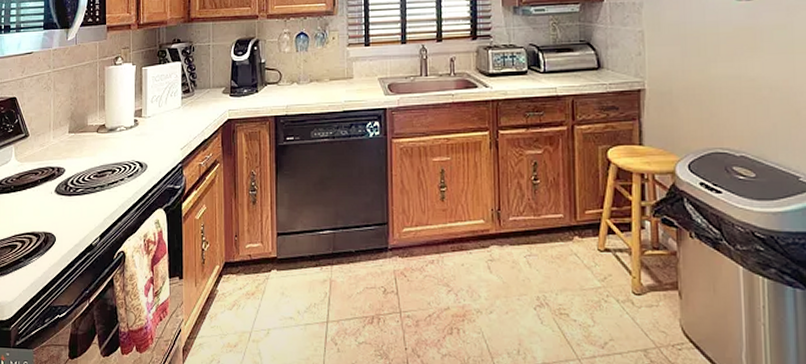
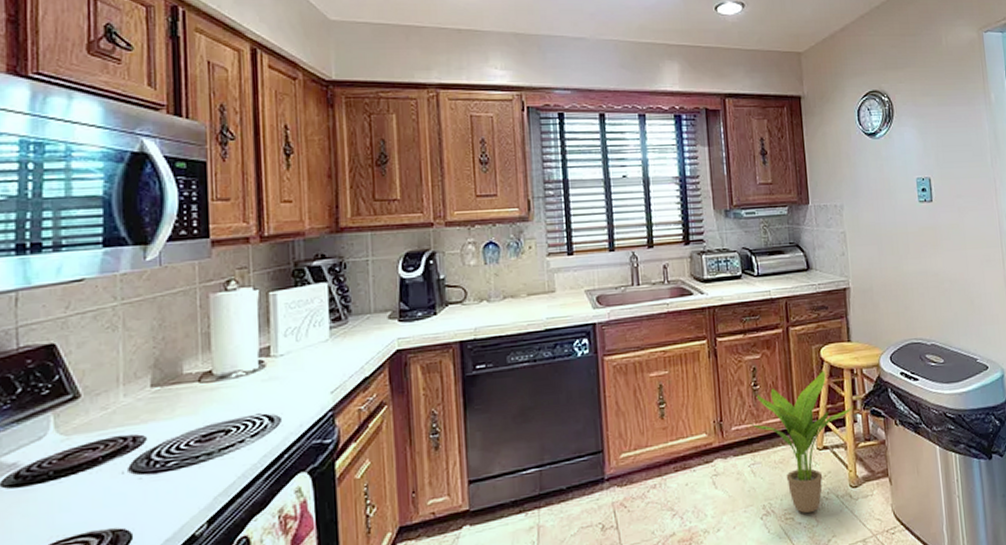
potted plant: none [527,172,642,313] -> present [749,370,853,513]

